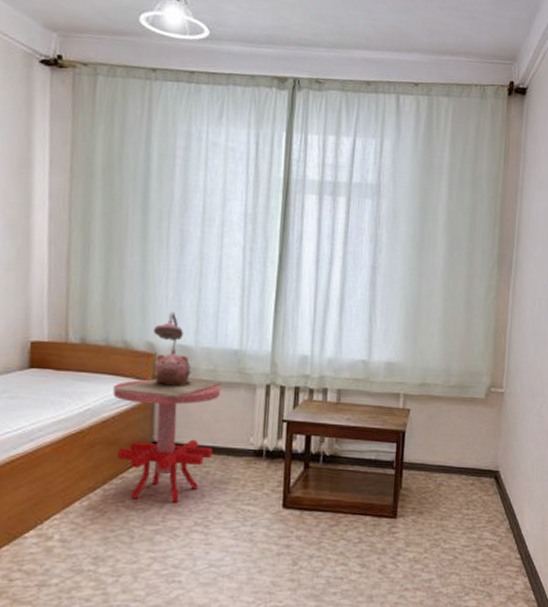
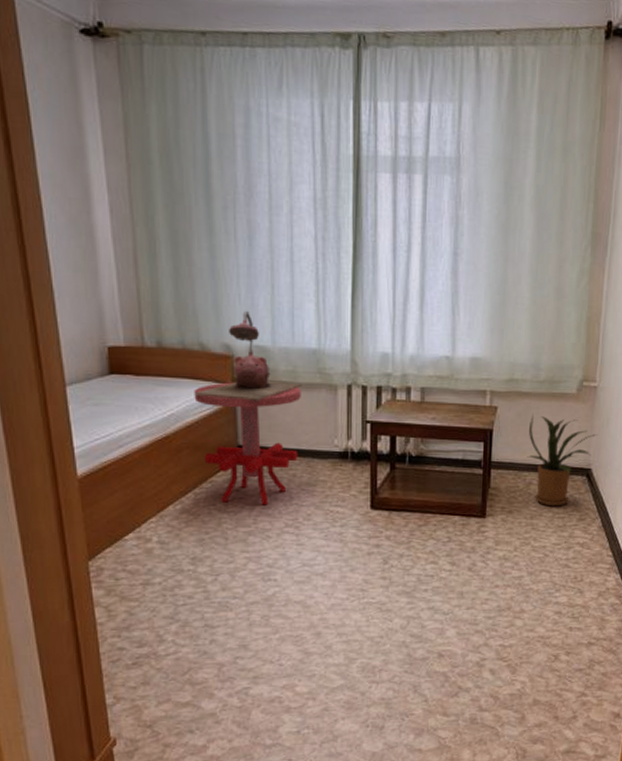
house plant: none [437,416,505,508] -> present [527,413,598,506]

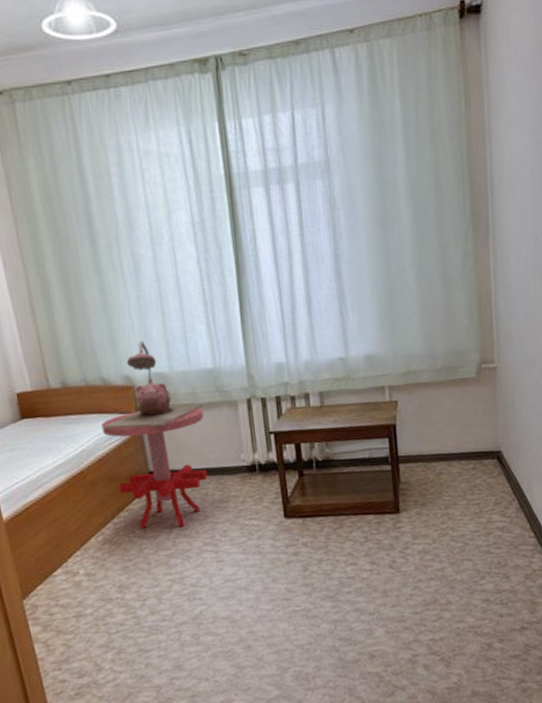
house plant: present [527,413,598,506] -> none [432,403,503,494]

